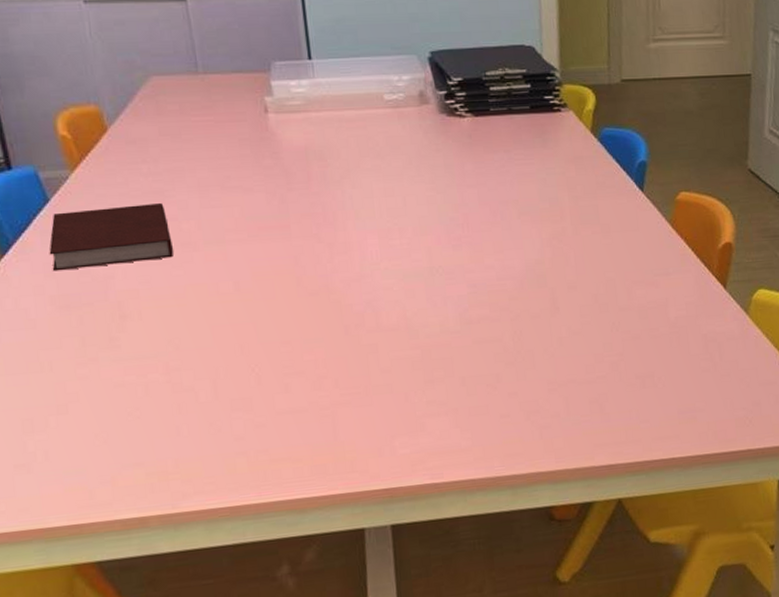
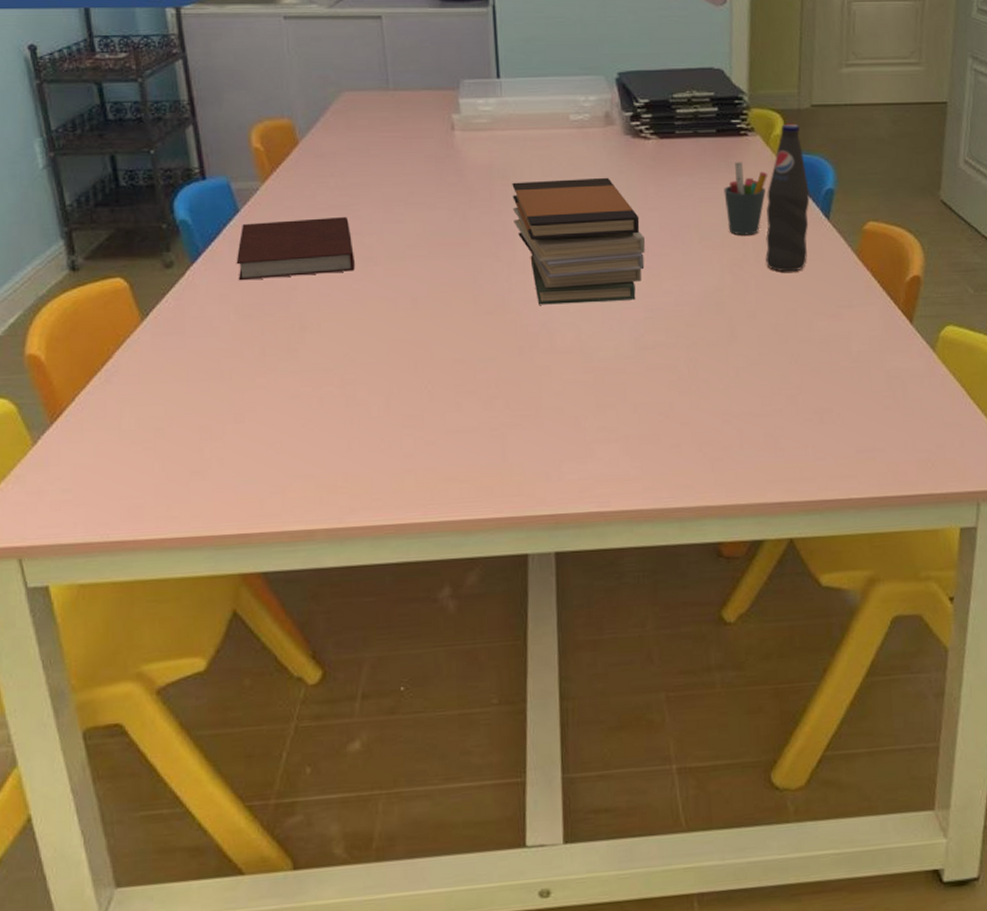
book stack: none [329,156,466,285] -> present [512,177,645,305]
pen holder: none [540,137,583,209] -> present [724,162,768,236]
bottle: none [582,98,624,244] -> present [766,123,810,272]

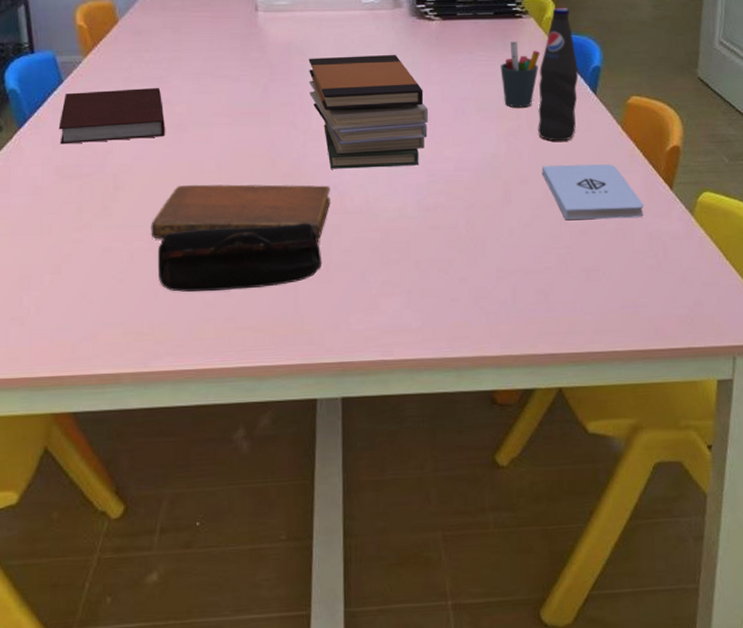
notebook: none [342,322,539,383] -> present [151,184,331,240]
pencil case: none [350,364,532,441] -> present [157,223,323,292]
notepad: none [770,296,881,359] -> present [541,164,644,221]

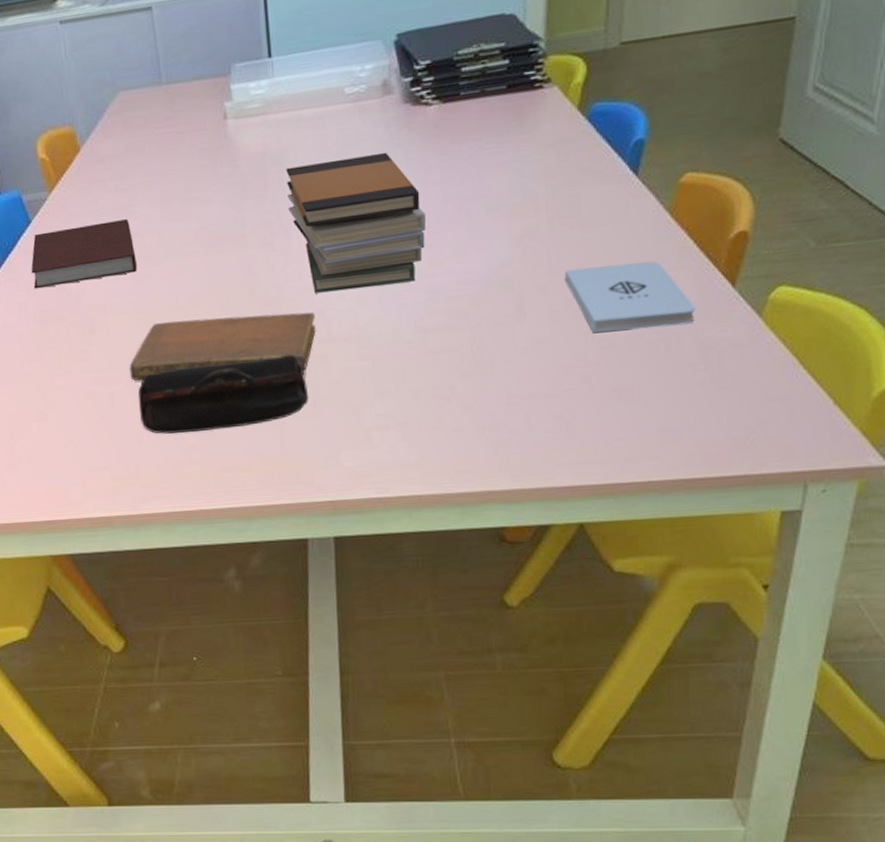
pen holder: present [500,41,541,108] -> none [514,119,566,203]
bottle: present [538,7,579,141] -> none [561,67,615,239]

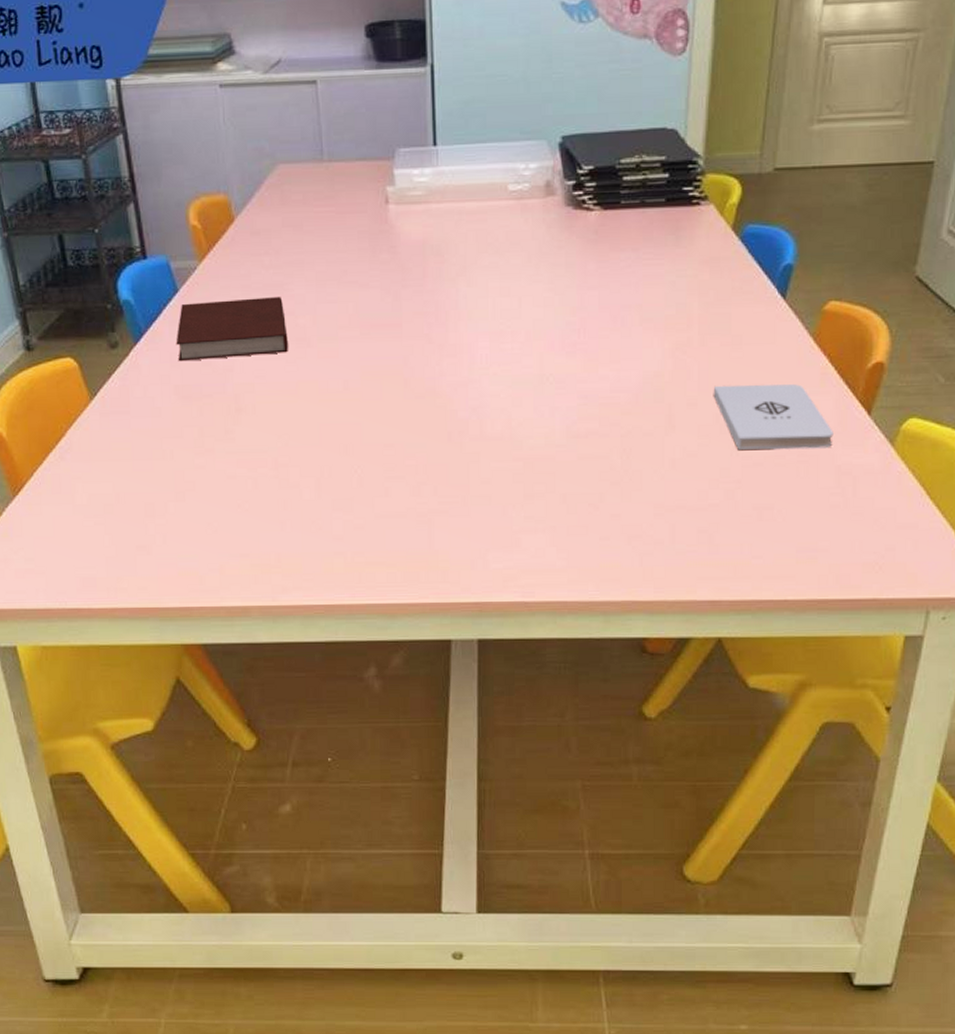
notebook: present [129,312,316,380] -> none [275,406,469,469]
pencil case: present [138,354,309,434] -> none [283,450,459,523]
book stack: present [286,152,426,294] -> none [446,253,582,390]

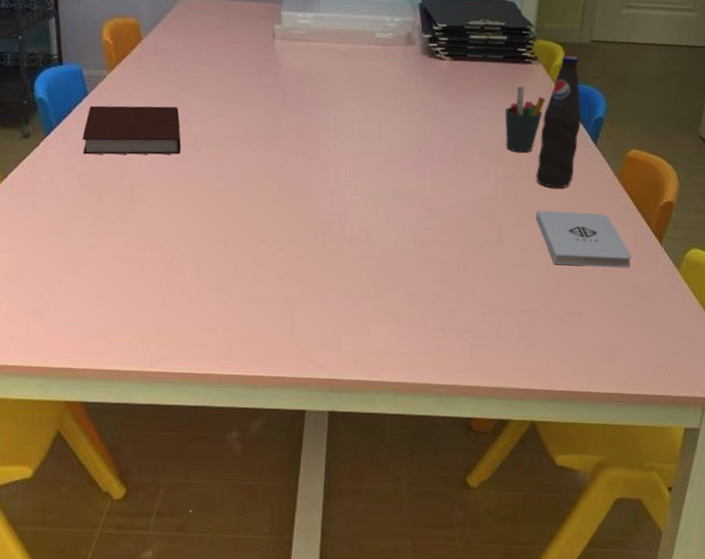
pen holder: none [670,235,720,317] -> present [505,86,546,153]
bottle: none [712,190,765,357] -> present [536,55,582,188]

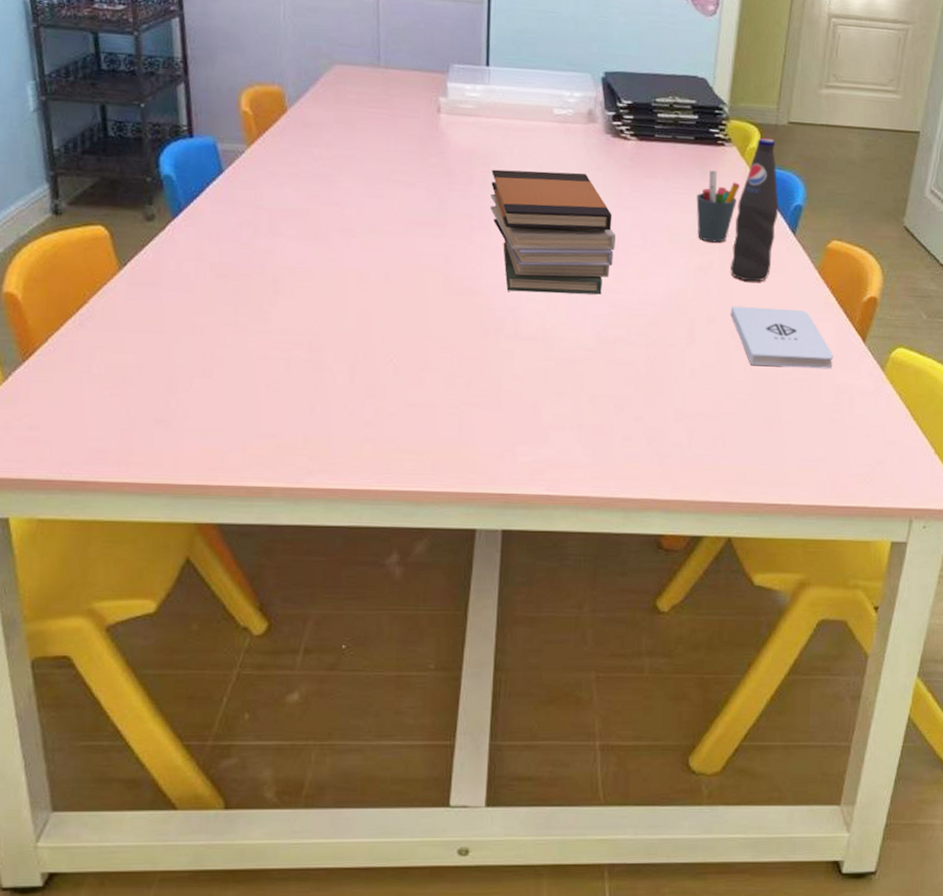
notebook: present [82,105,181,155] -> none [216,184,332,241]
book stack: none [319,88,431,201] -> present [490,169,615,295]

